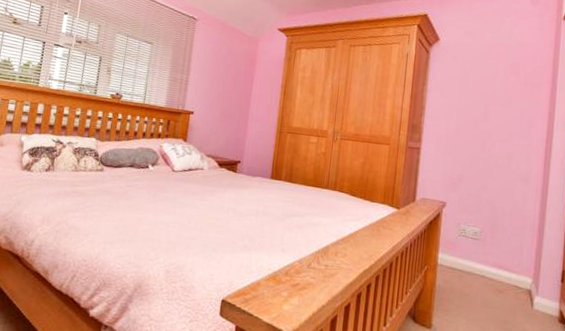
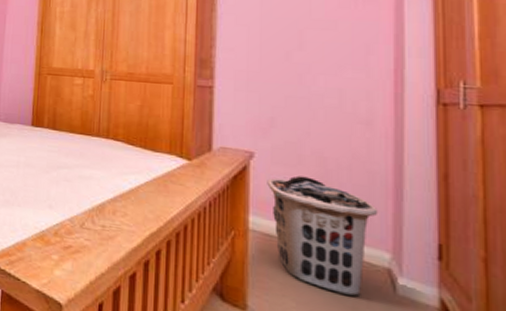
clothes hamper: none [453,221,527,312] -> present [267,175,379,297]

